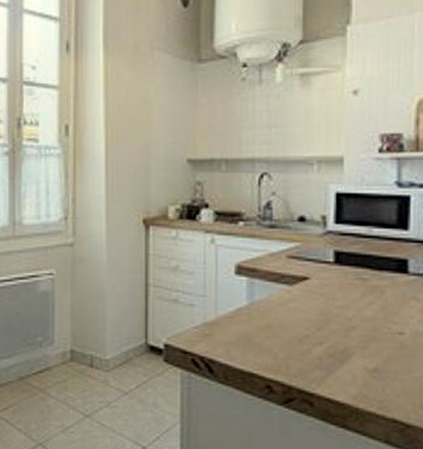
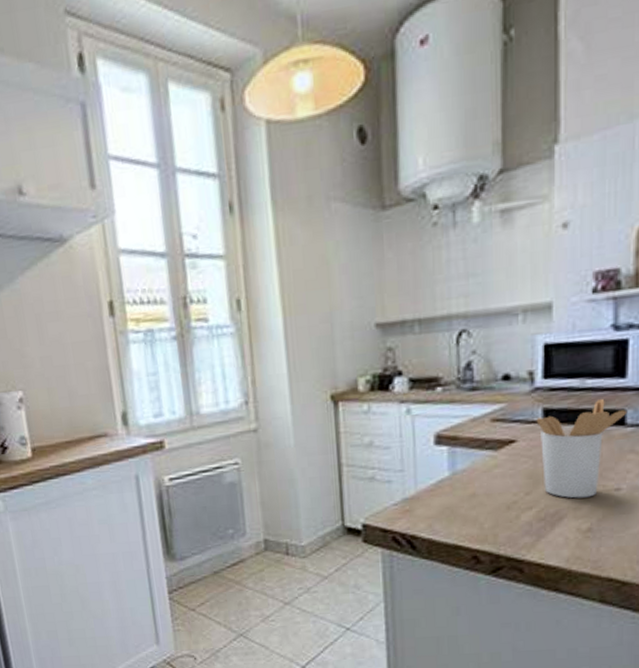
utensil holder: none [328,246,410,338] -> present [536,398,628,499]

